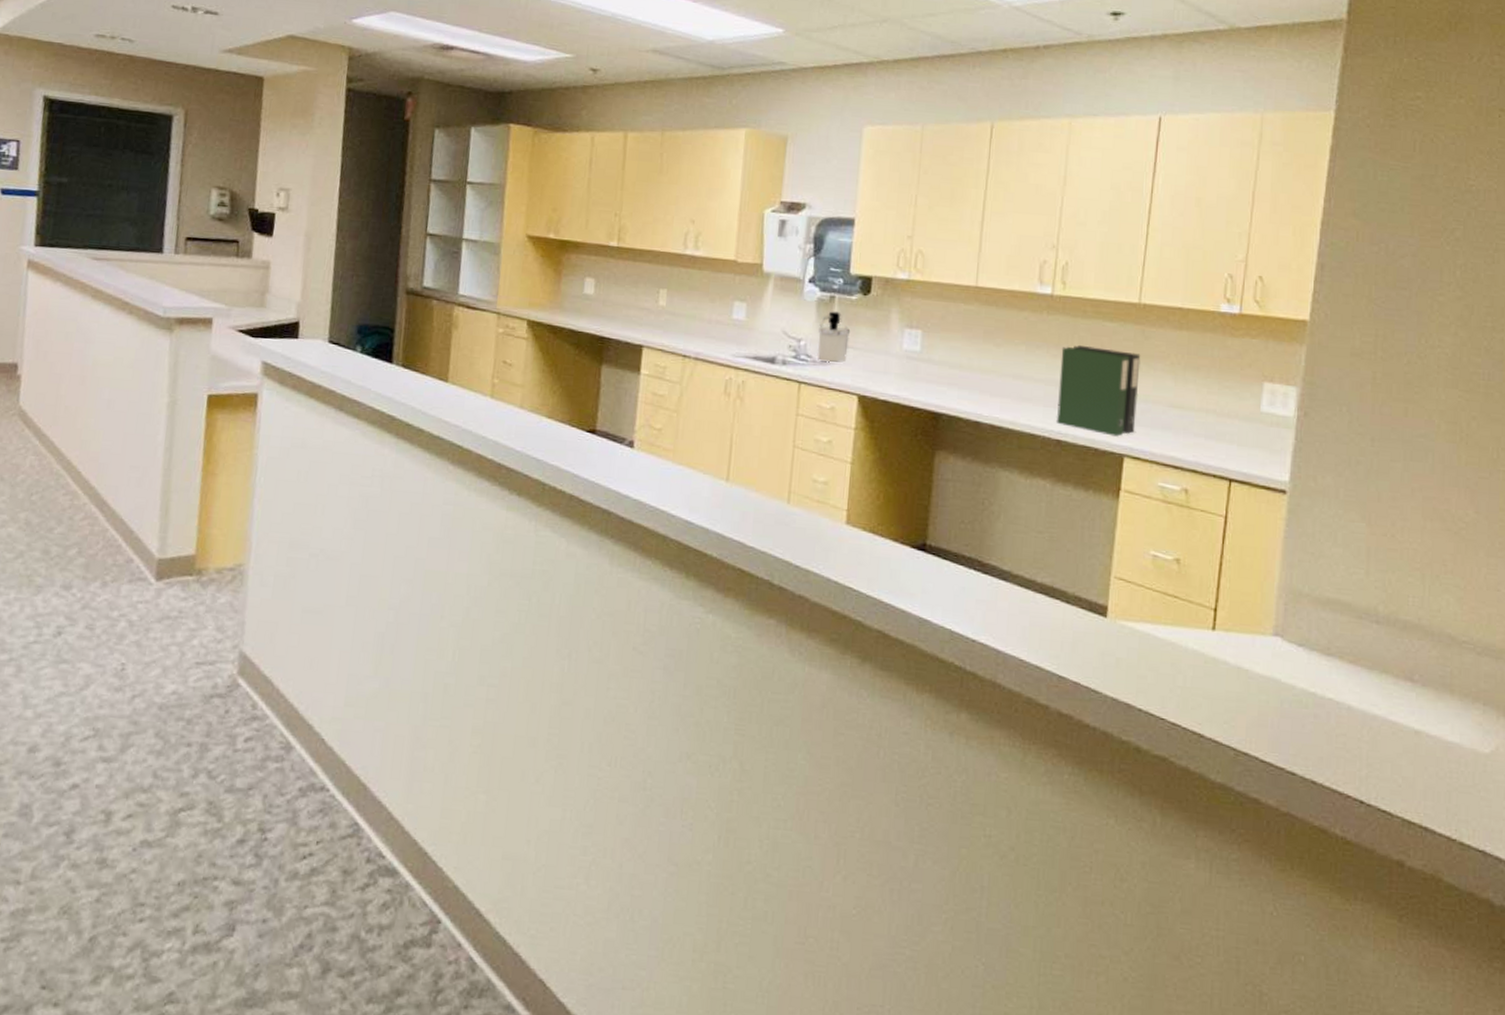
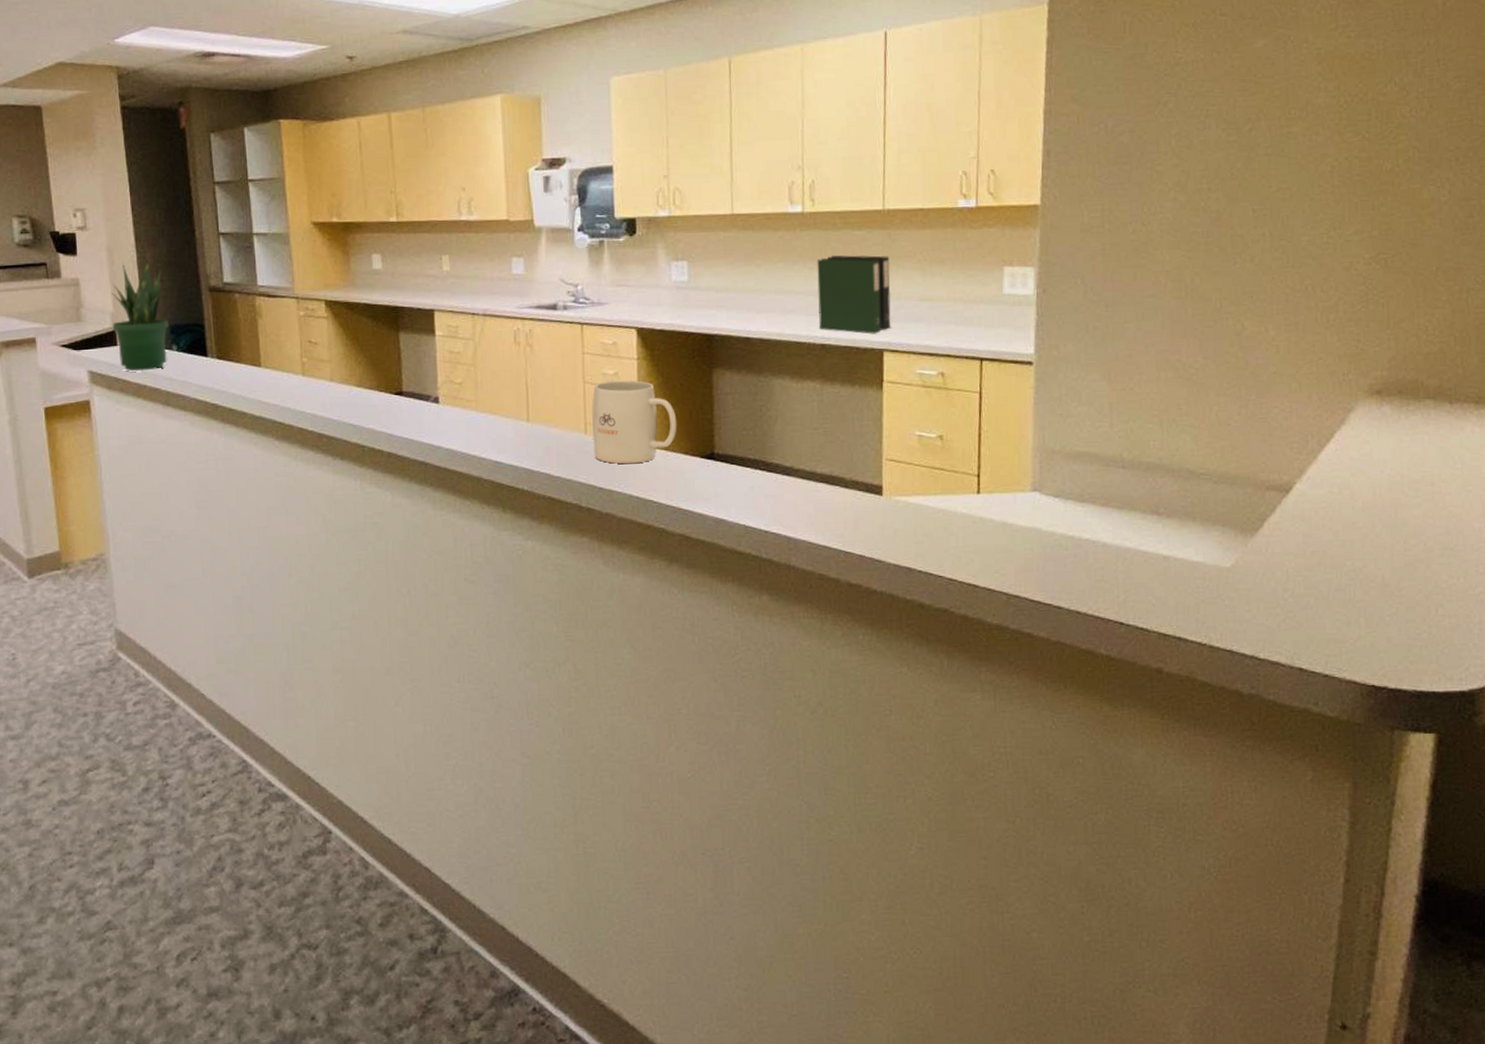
planter: none [296,252,359,370] -> present [112,264,169,372]
mug: none [794,448,890,544] -> present [592,380,677,464]
soap dispenser: present [817,311,849,363] -> none [593,254,621,302]

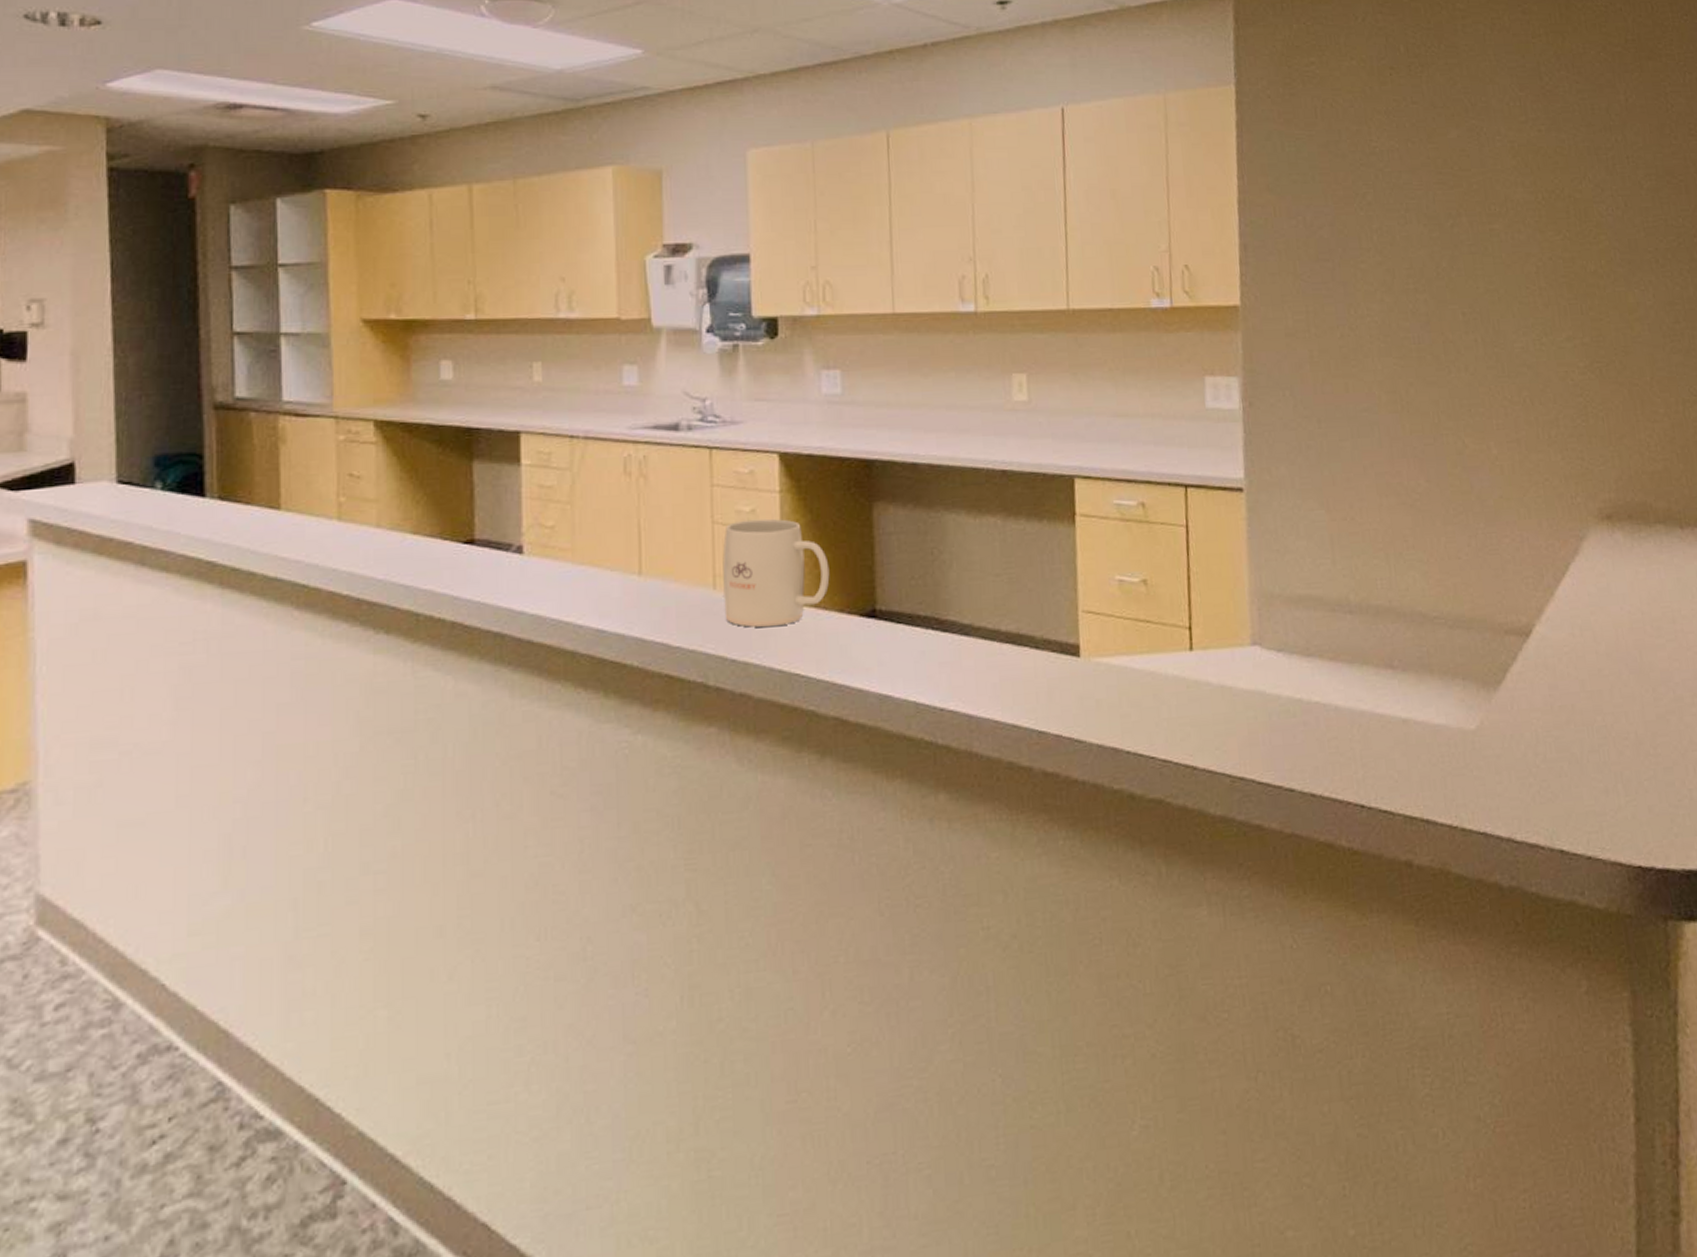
planter: present [112,264,169,372] -> none [70,373,153,519]
binder: present [817,255,891,334] -> none [993,363,1082,458]

